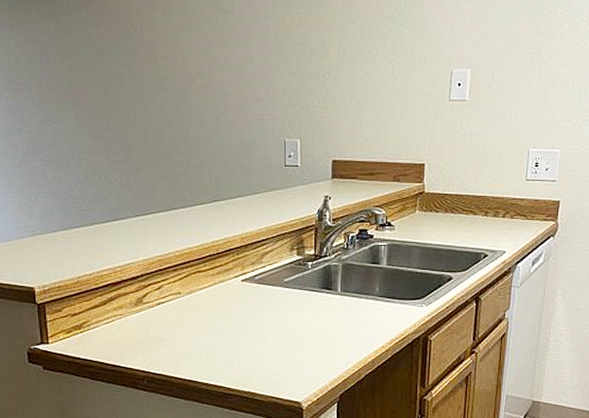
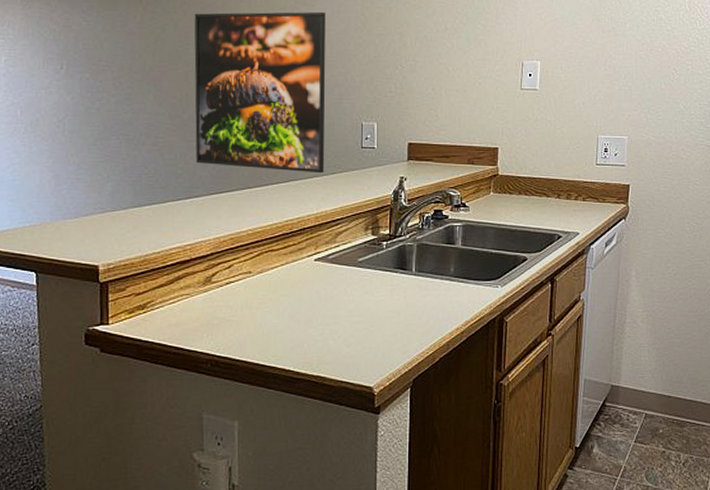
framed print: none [108,19,247,193] -> present [194,11,325,173]

